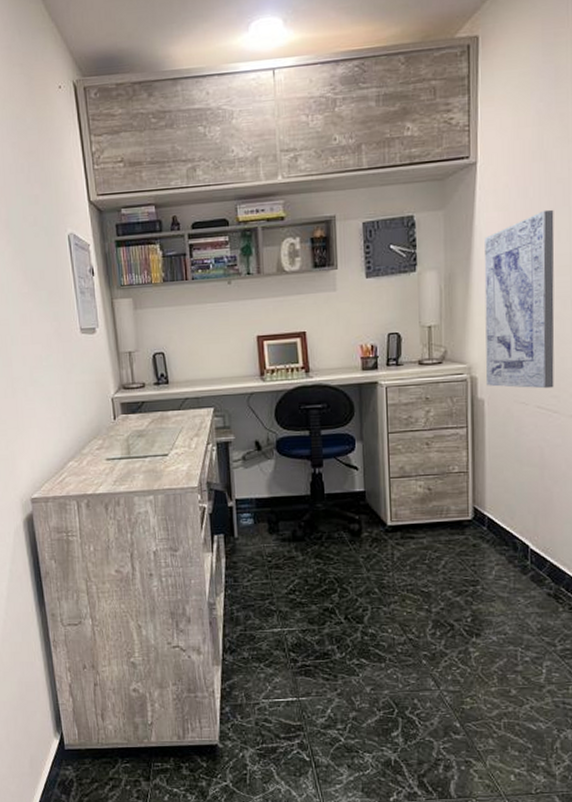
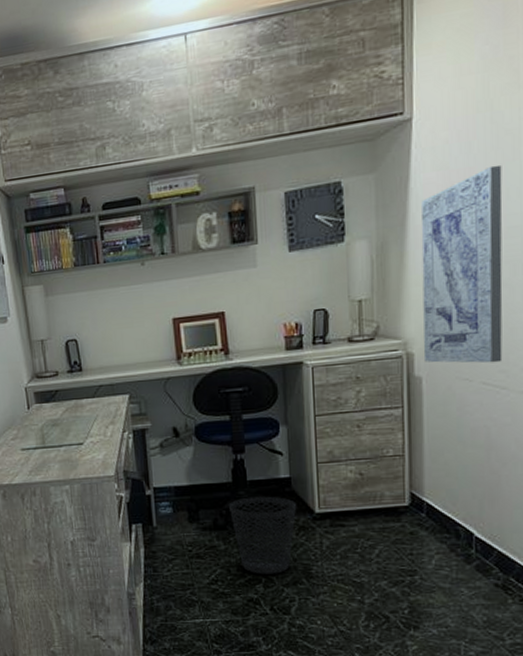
wastebasket: none [308,509,371,585] -> present [229,496,297,574]

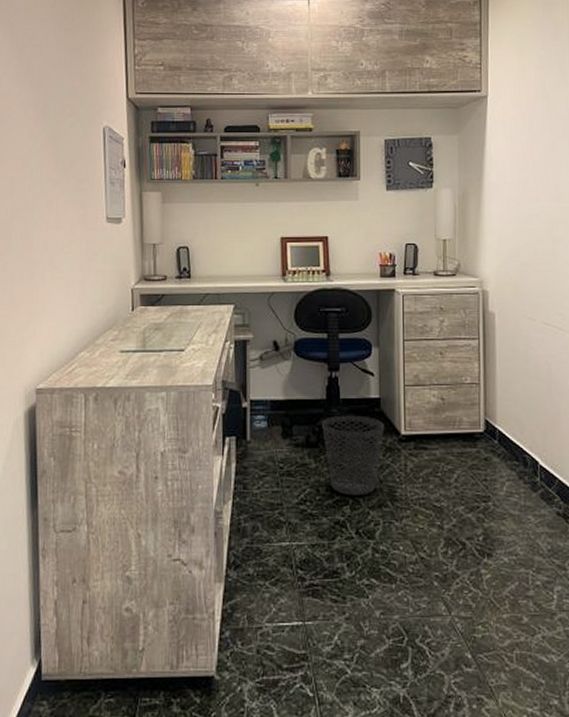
wall art: present [421,164,503,364] -> none [494,142,559,306]

